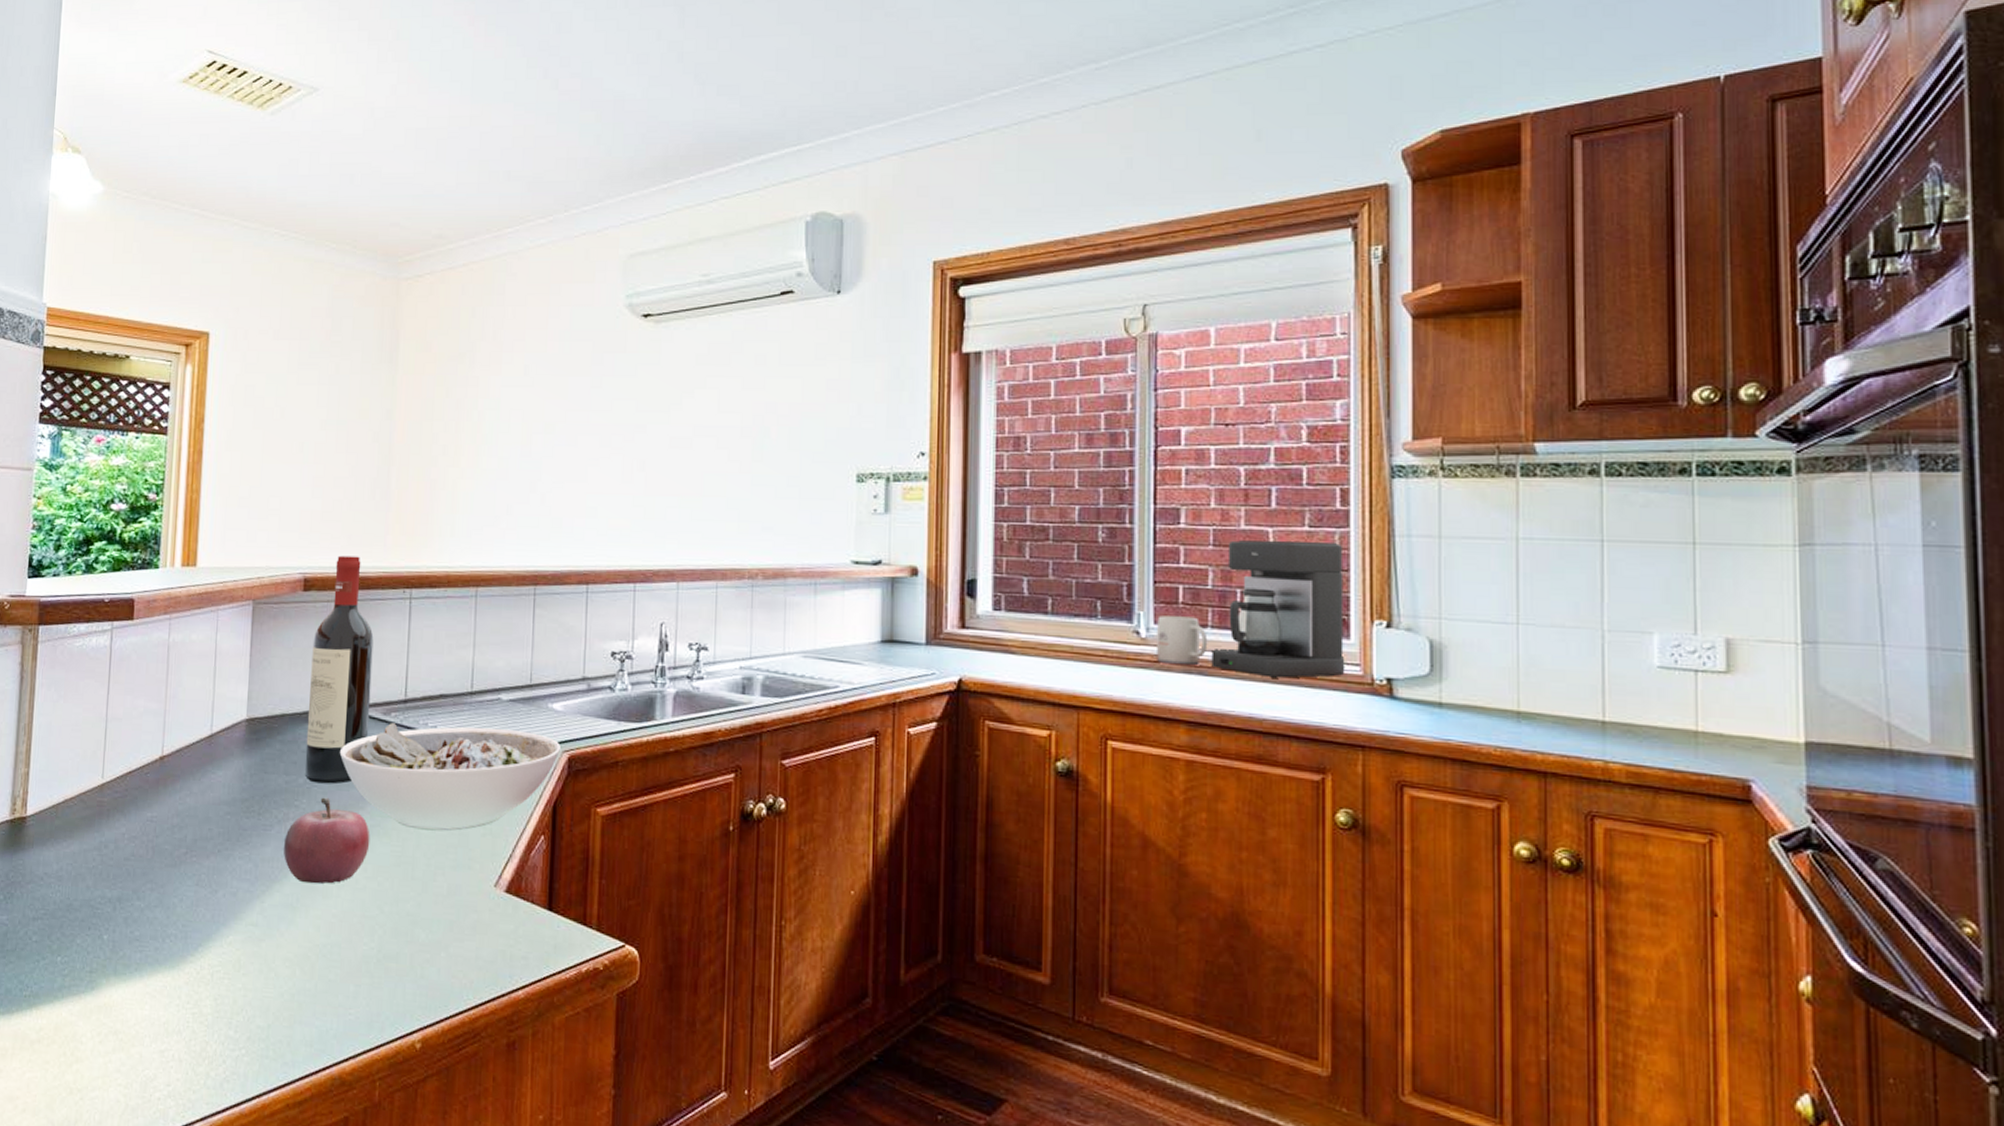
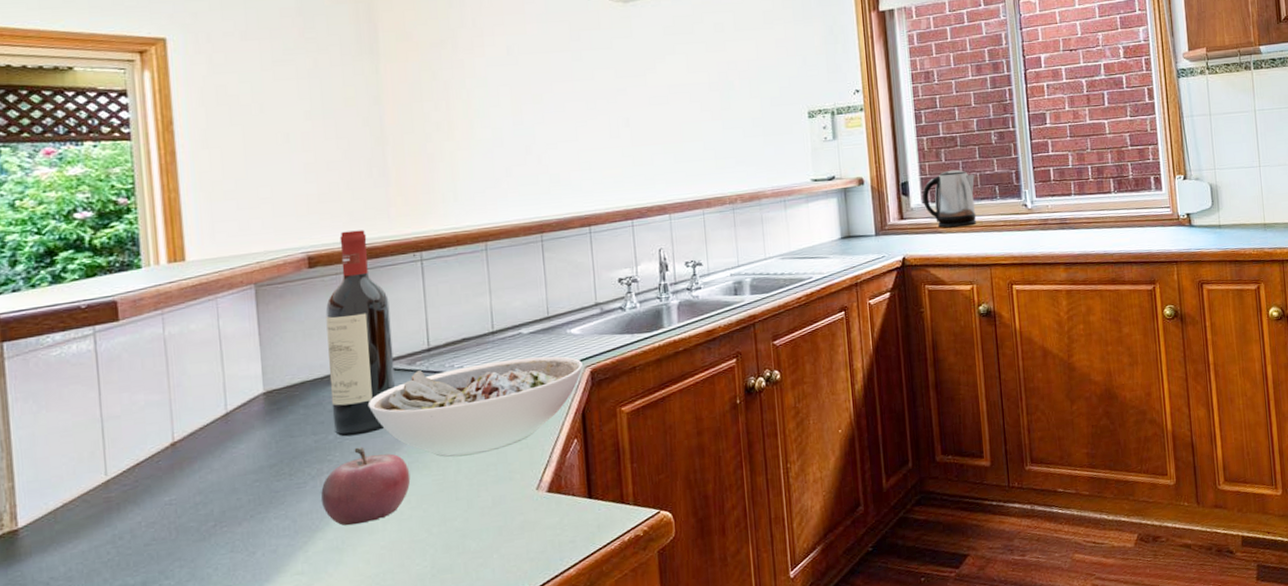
kettle: none [993,571,1068,651] -> present [922,169,977,229]
mug: present [1155,616,1208,666] -> none [1038,189,1073,225]
coffee maker: present [1211,540,1345,679] -> none [1076,126,1161,225]

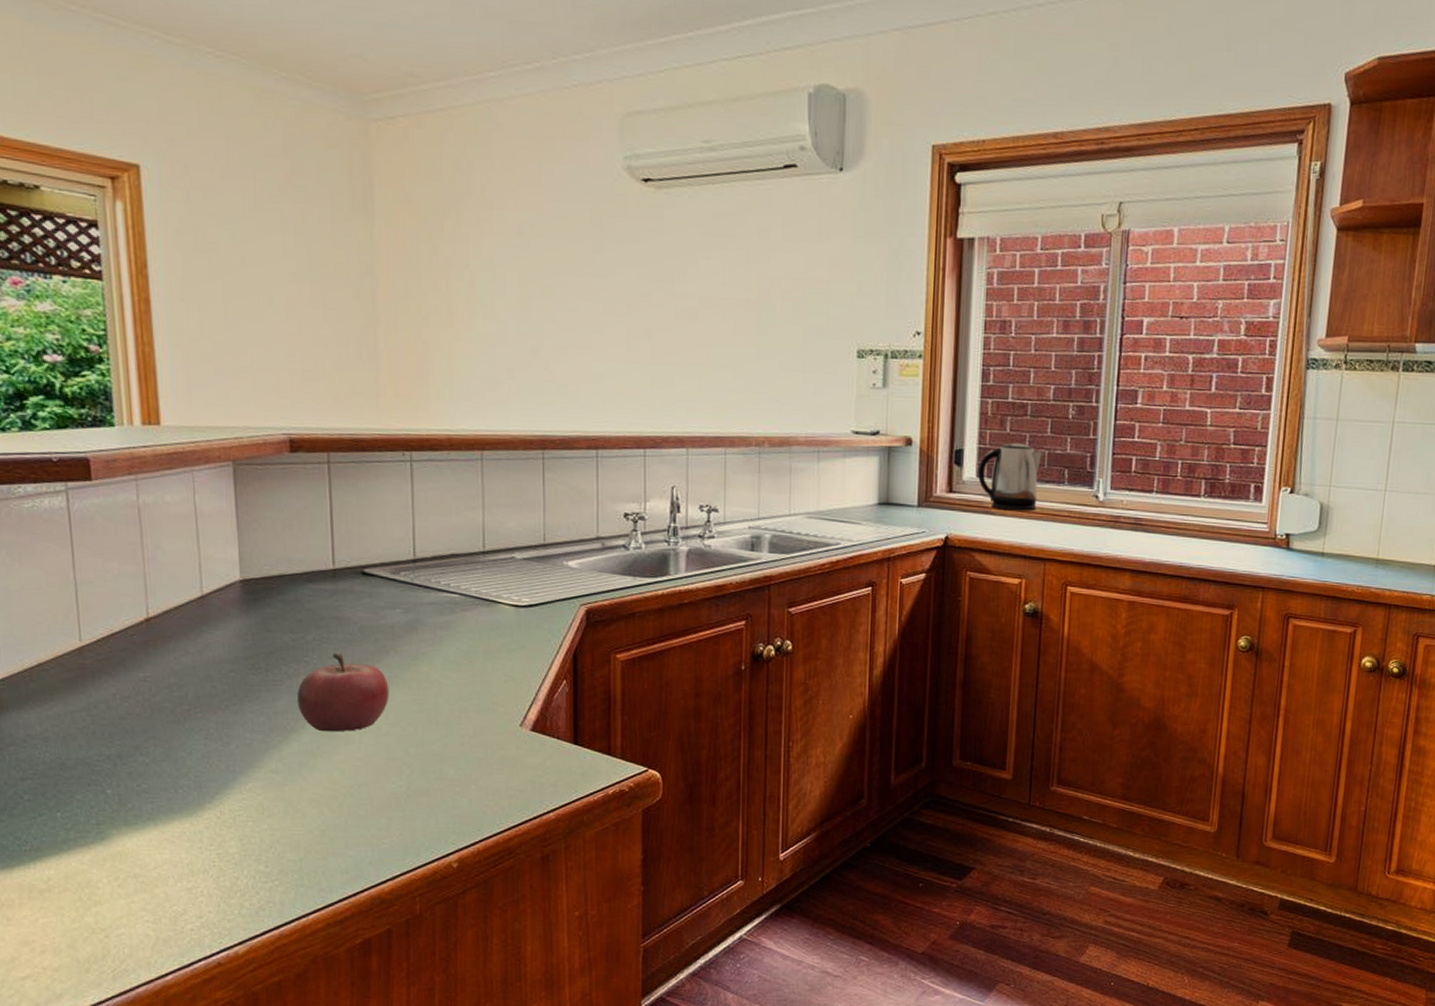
wine bottle: present [325,230,396,437] -> none [306,416,378,641]
bowl: present [367,356,583,457] -> none [348,582,578,680]

